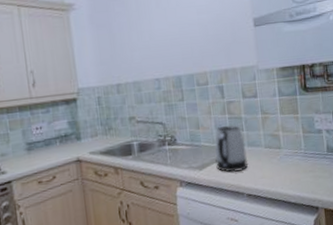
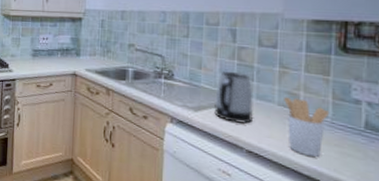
utensil holder: none [268,138,303,186] -> present [284,97,330,158]

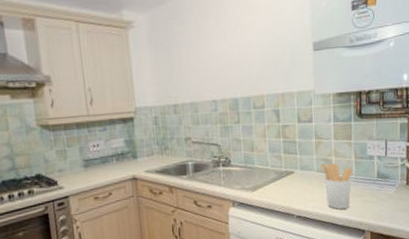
kettle: present [214,71,254,124] -> none [268,148,300,194]

